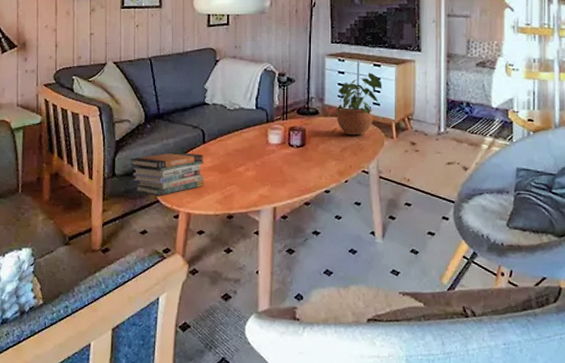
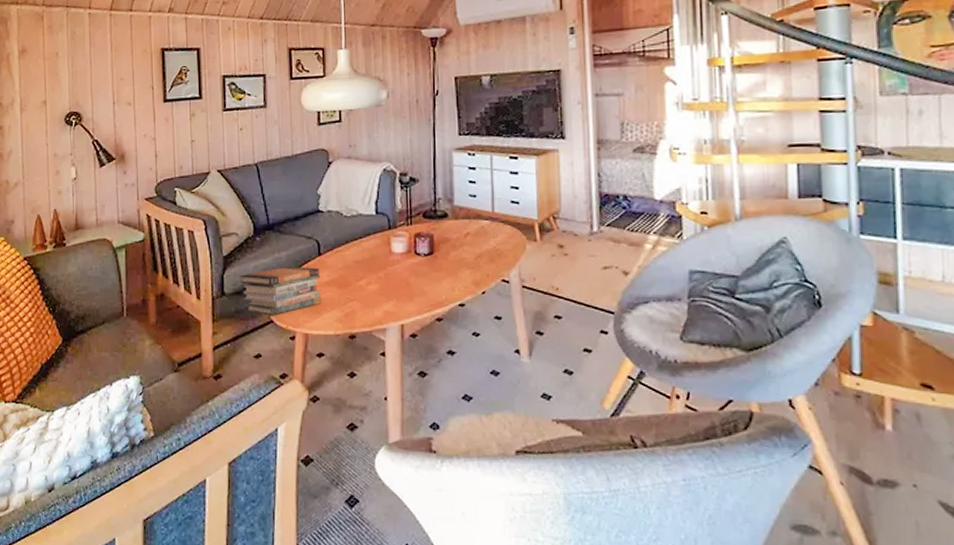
potted plant: present [336,72,382,136] -> none [468,166,521,240]

